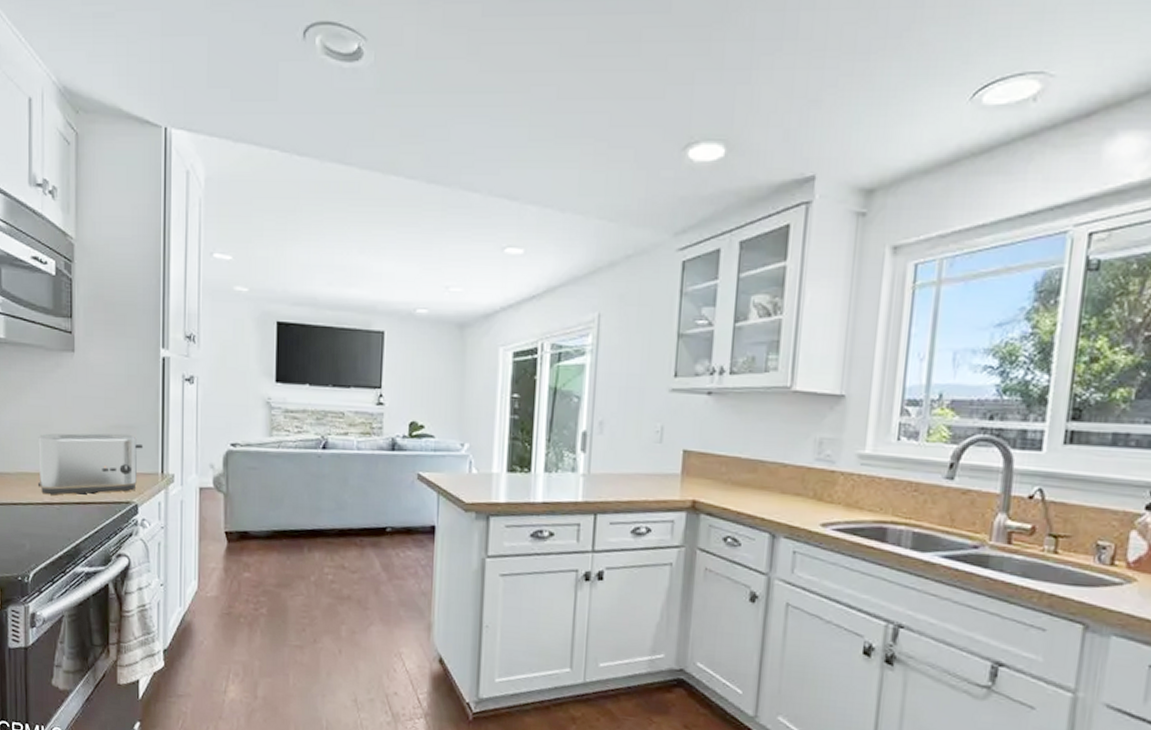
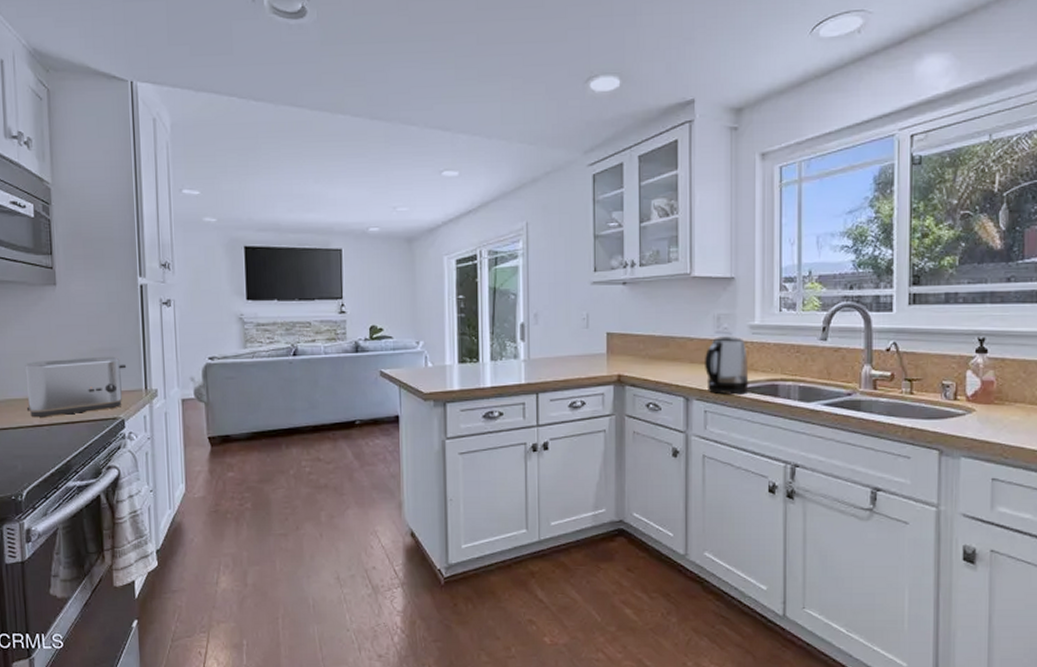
kettle: none [798,465,853,536] -> present [705,336,749,395]

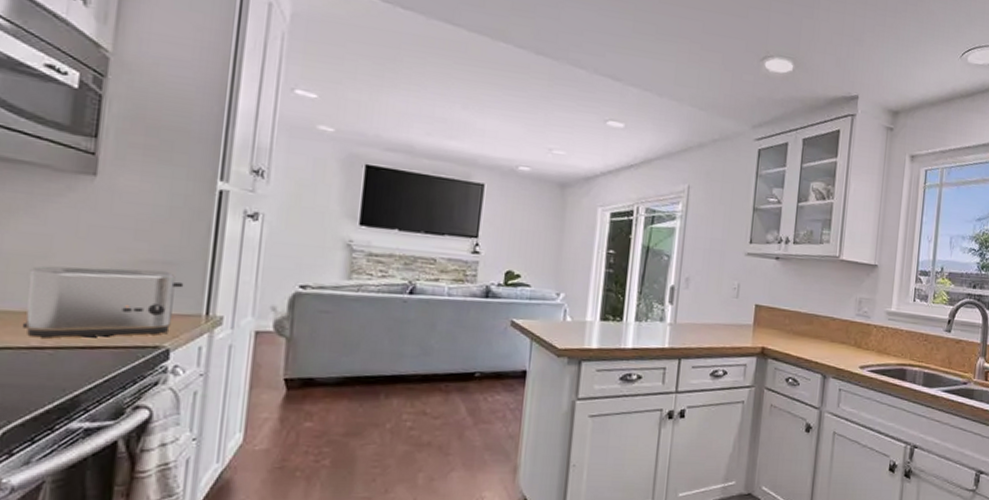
kettle: present [705,336,749,395] -> none [843,319,883,376]

